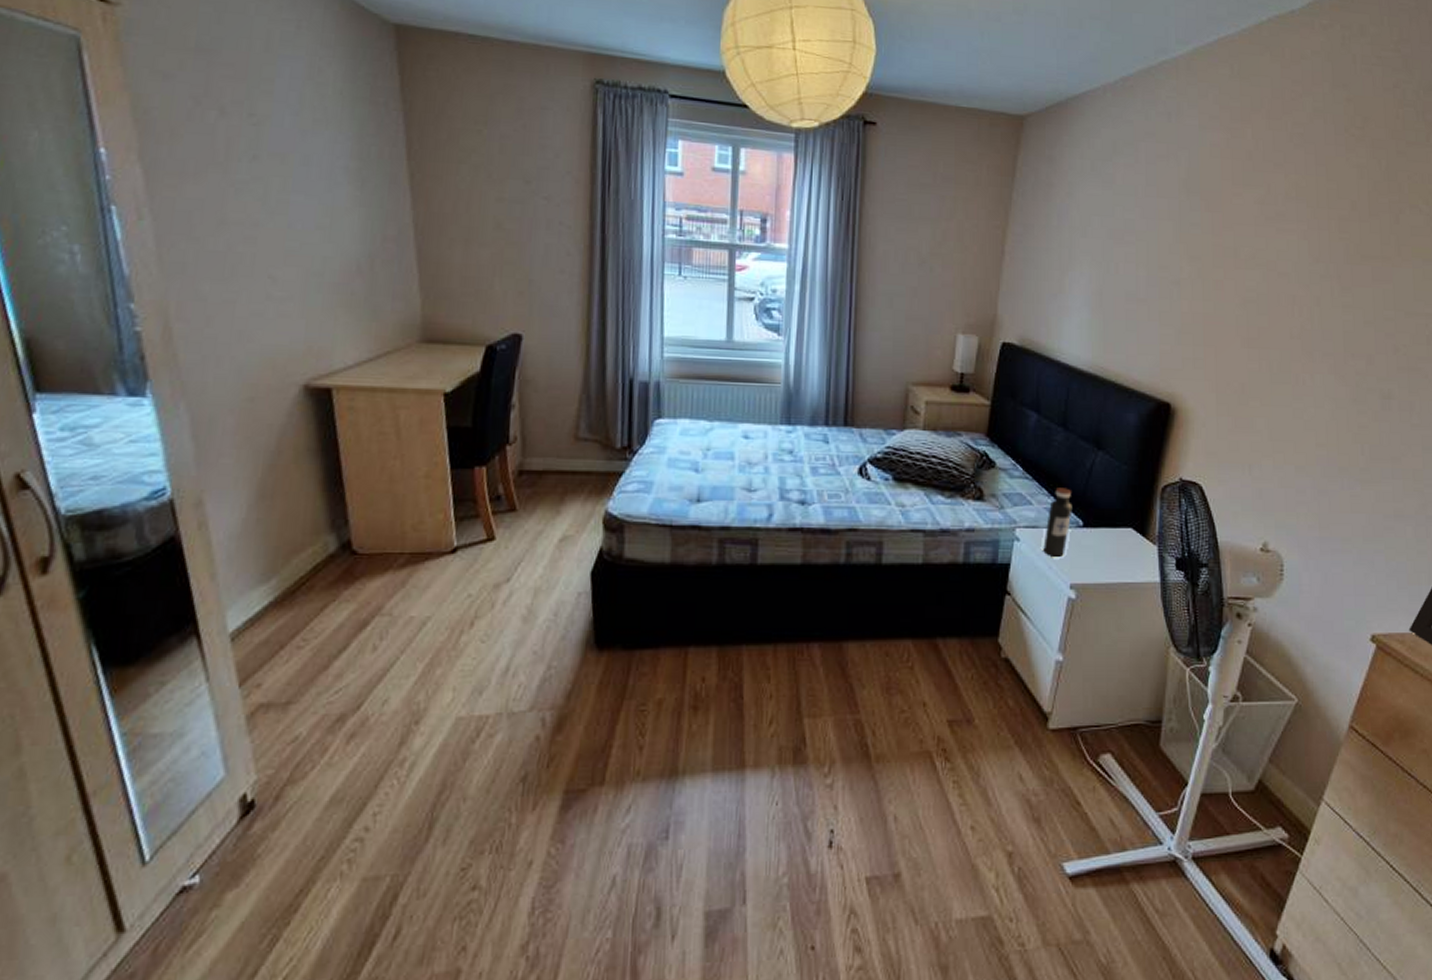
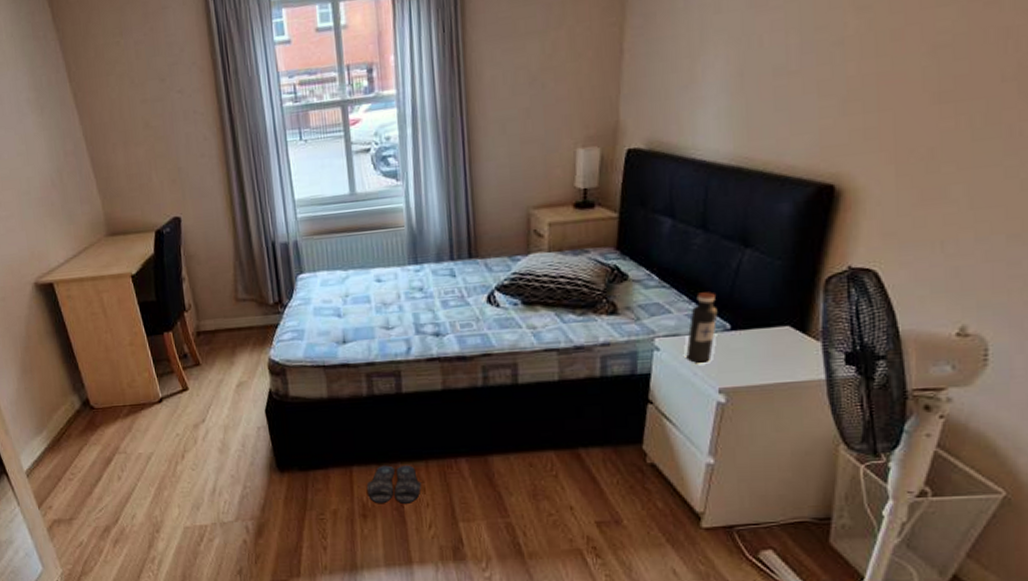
slippers: none [702,647,768,694] -> present [366,464,422,504]

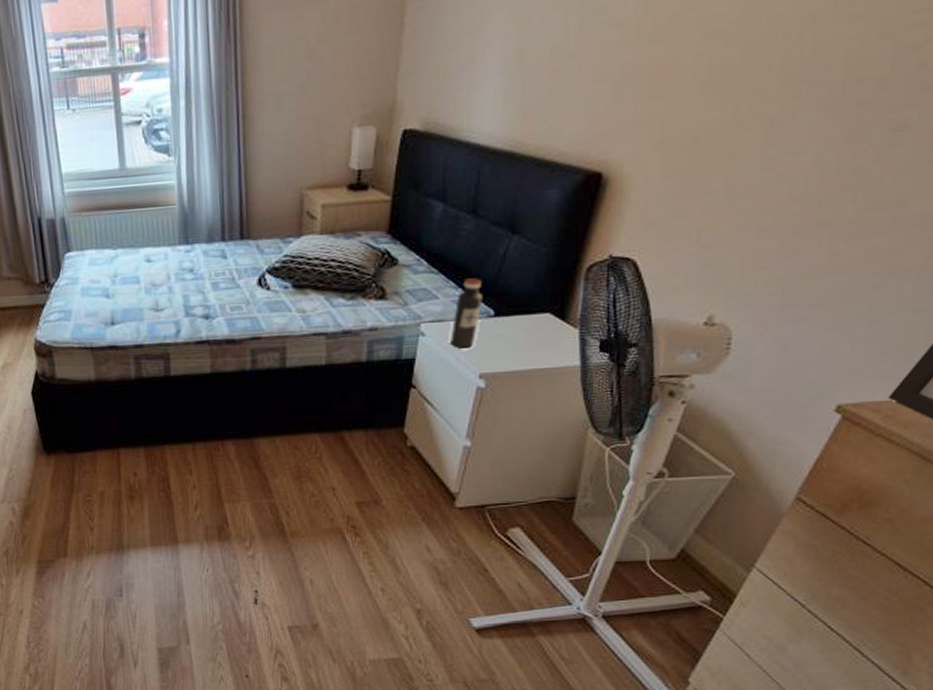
slippers: present [366,464,422,504] -> none [133,447,189,486]

